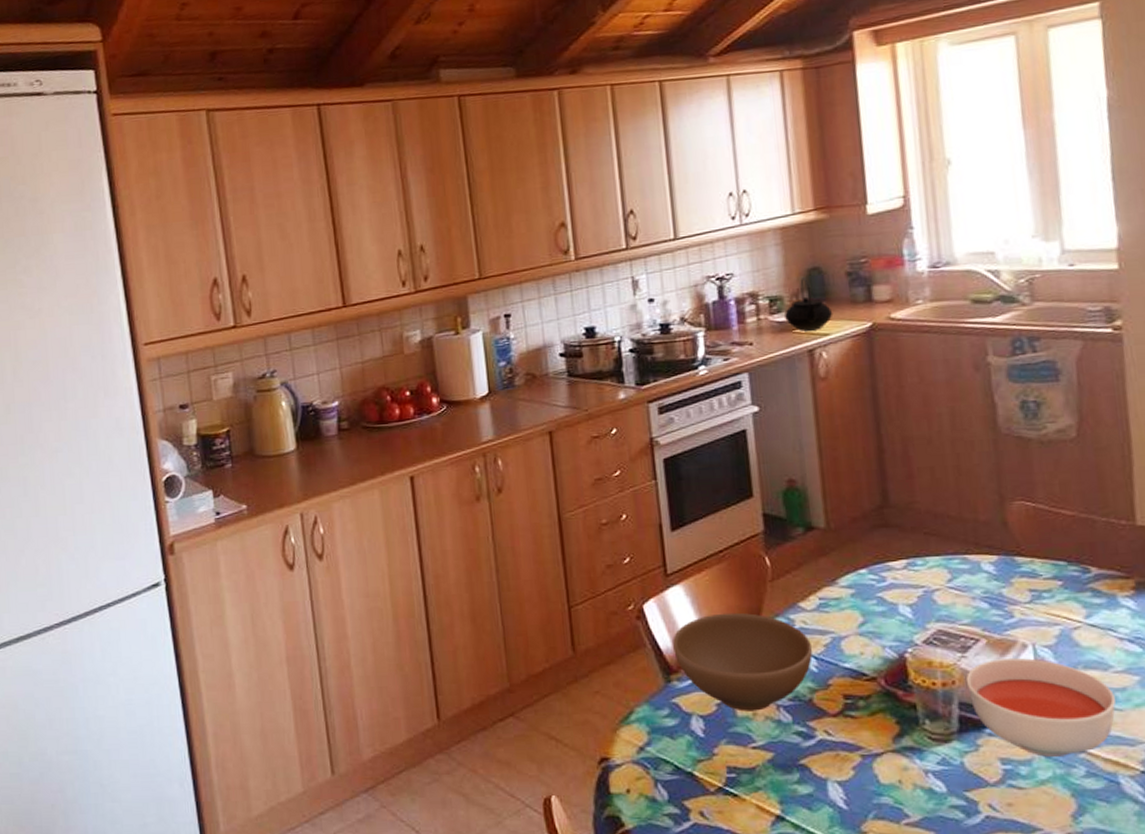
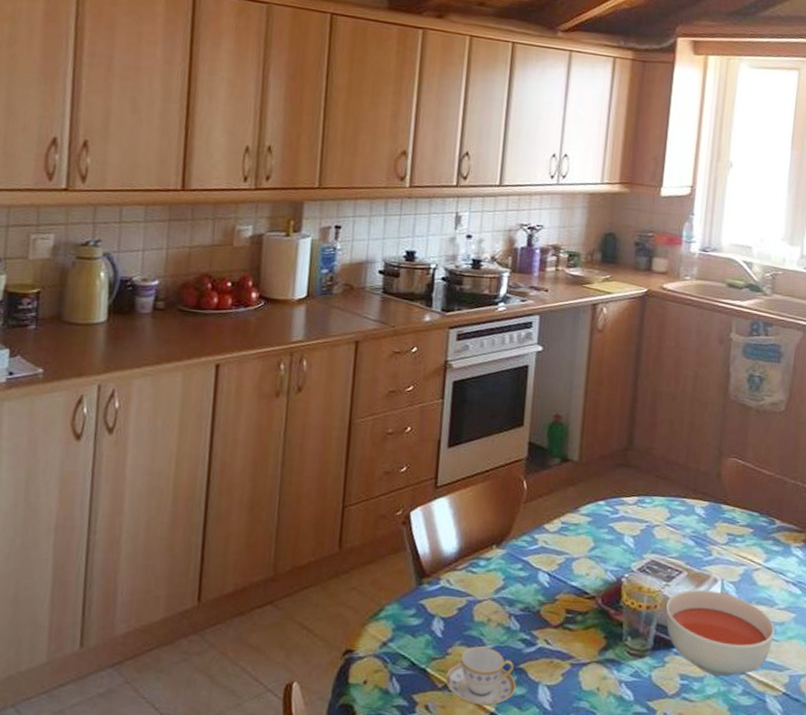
bowl: present [672,612,813,712] -> none [429,527,549,618]
teacup: none [716,743,801,808] -> present [445,646,516,706]
teapot: present [783,277,833,331] -> none [578,240,618,288]

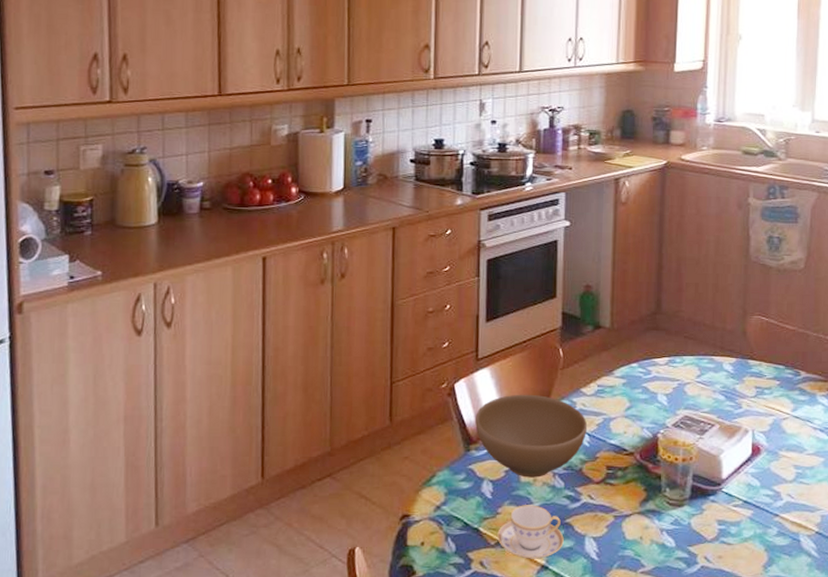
bowl: none [429,527,549,618] -> present [475,394,588,478]
bowl: present [665,590,776,676] -> none [700,441,806,519]

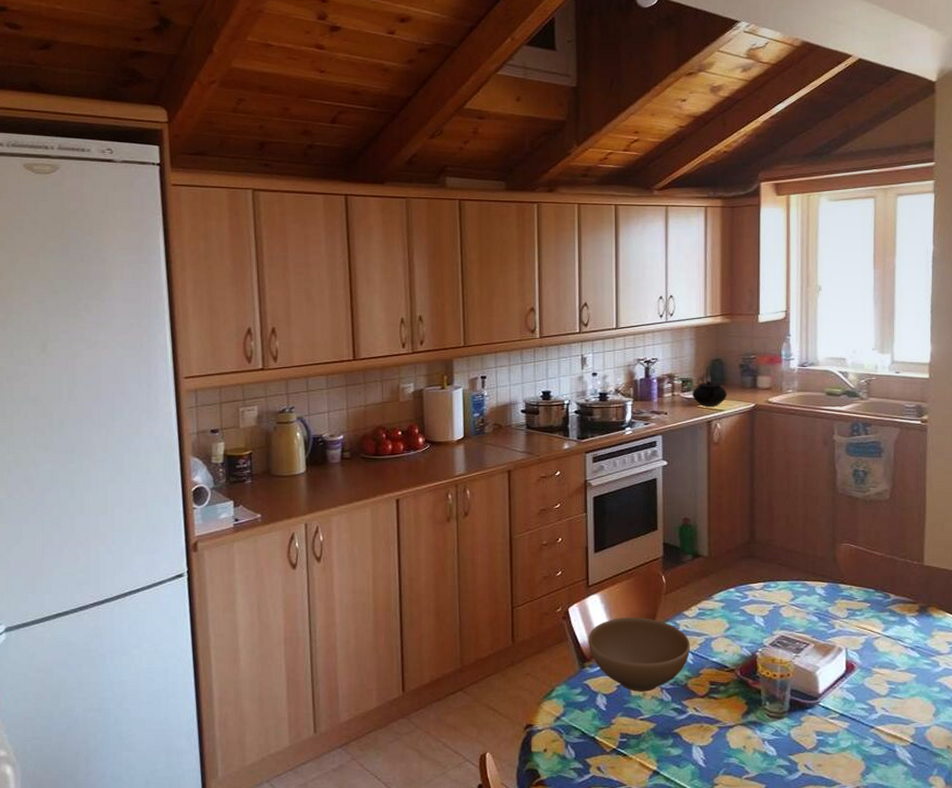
teacup: present [497,505,564,559] -> none [612,716,673,765]
teapot: none [599,118,638,163] -> present [691,366,728,407]

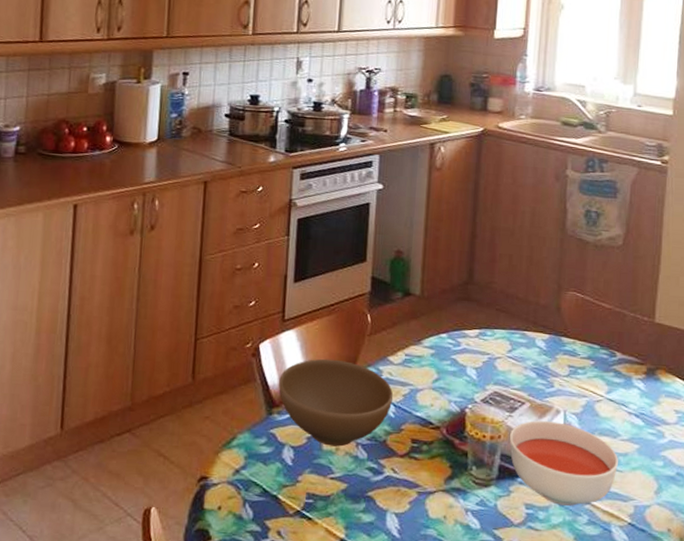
teapot: present [691,366,728,407] -> none [415,82,455,128]
bowl: none [797,659,899,731] -> present [509,420,619,506]

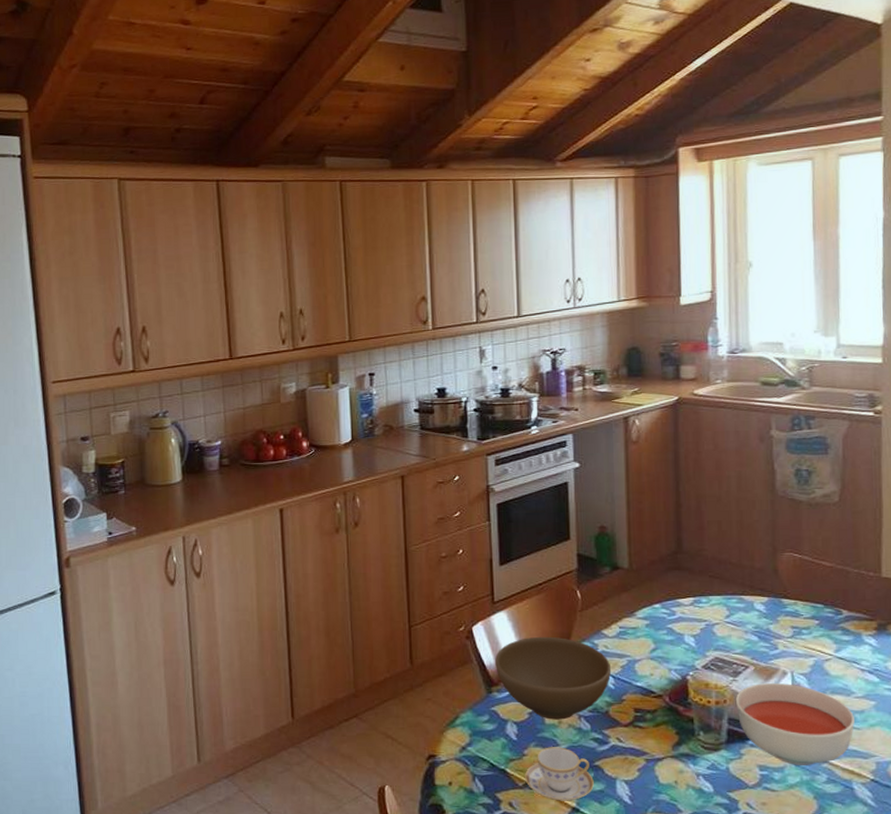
teacup: none [296,474,365,532] -> present [525,747,594,801]

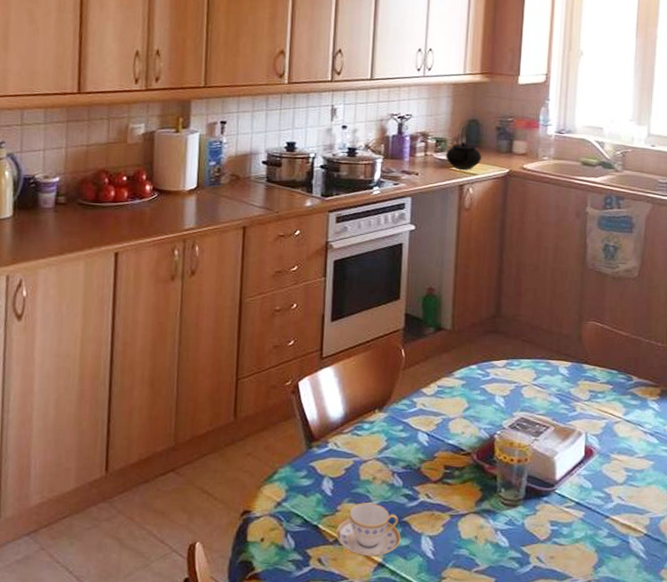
bowl: present [495,636,612,720] -> none [318,393,427,476]
teapot: none [605,356,647,401] -> present [445,126,482,170]
bowl: present [735,683,856,765] -> none [535,443,636,521]

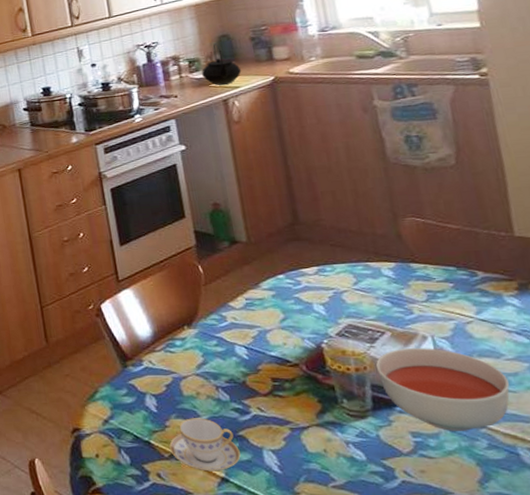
bowl: none [535,443,636,521] -> present [375,348,510,431]

